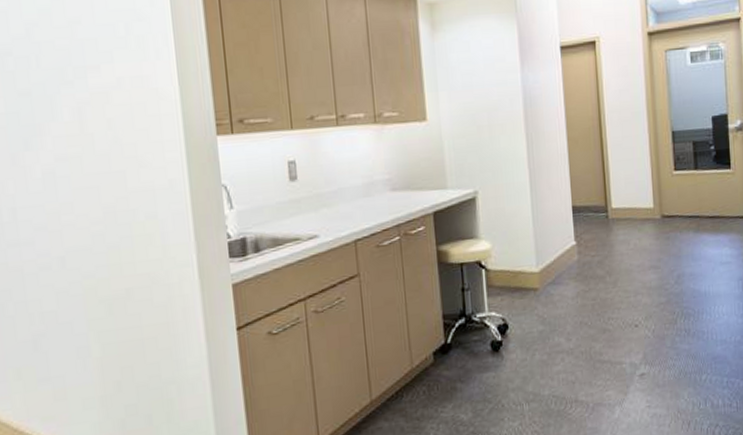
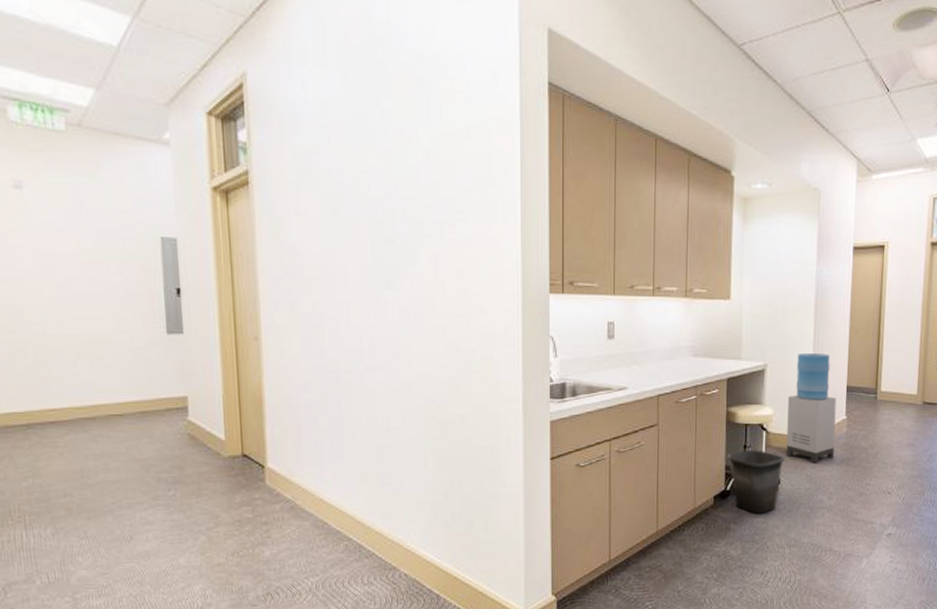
waste bin: none [443,291,512,368] -> present [727,450,786,514]
water cooler: none [505,171,567,301] -> present [786,352,837,463]

